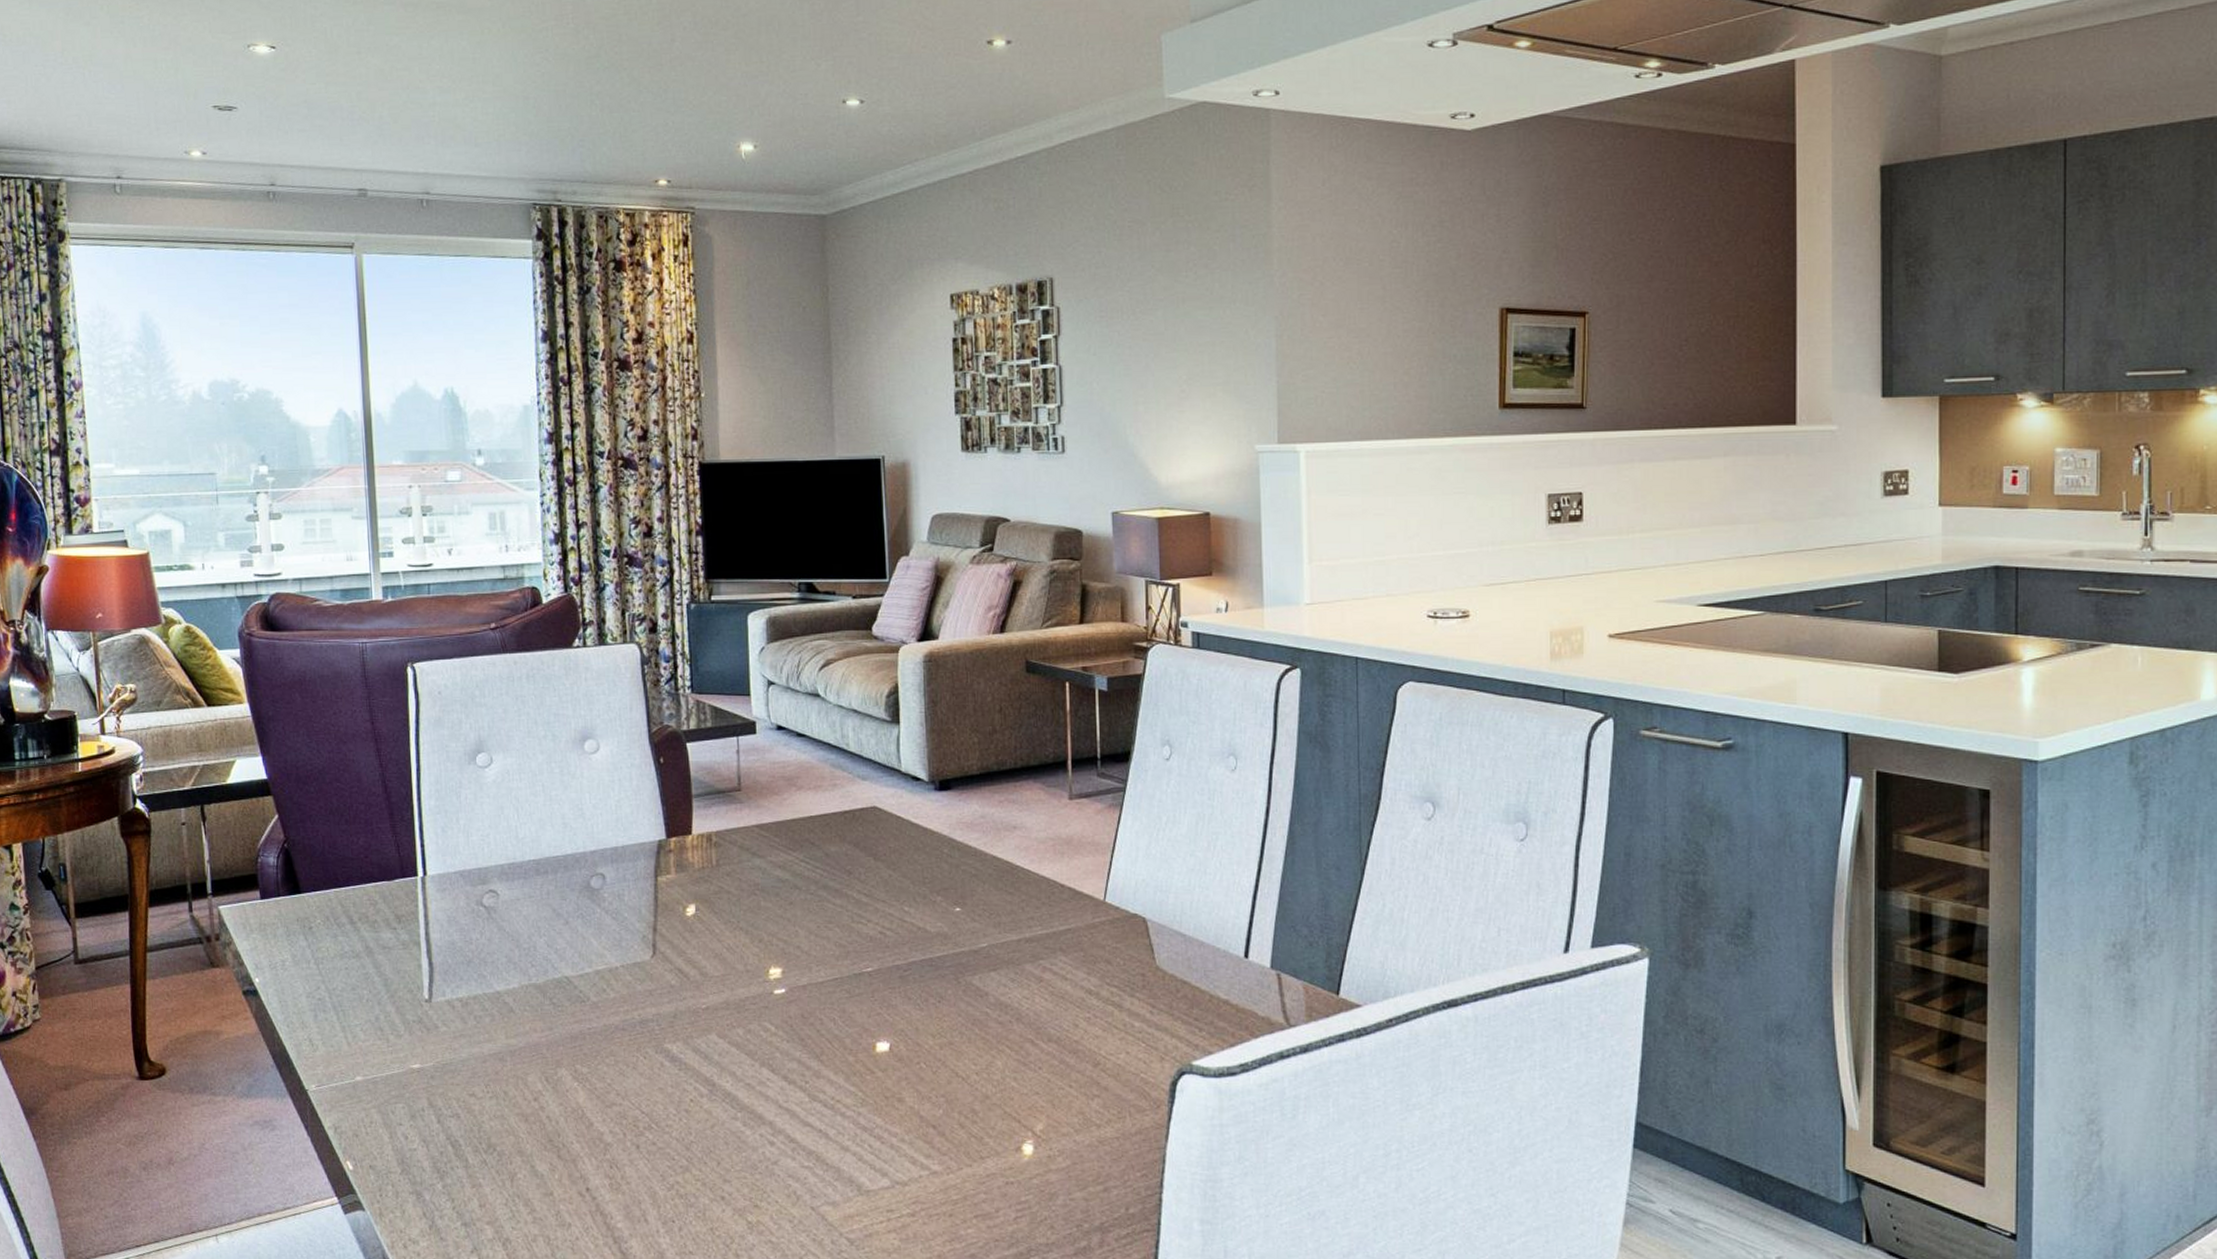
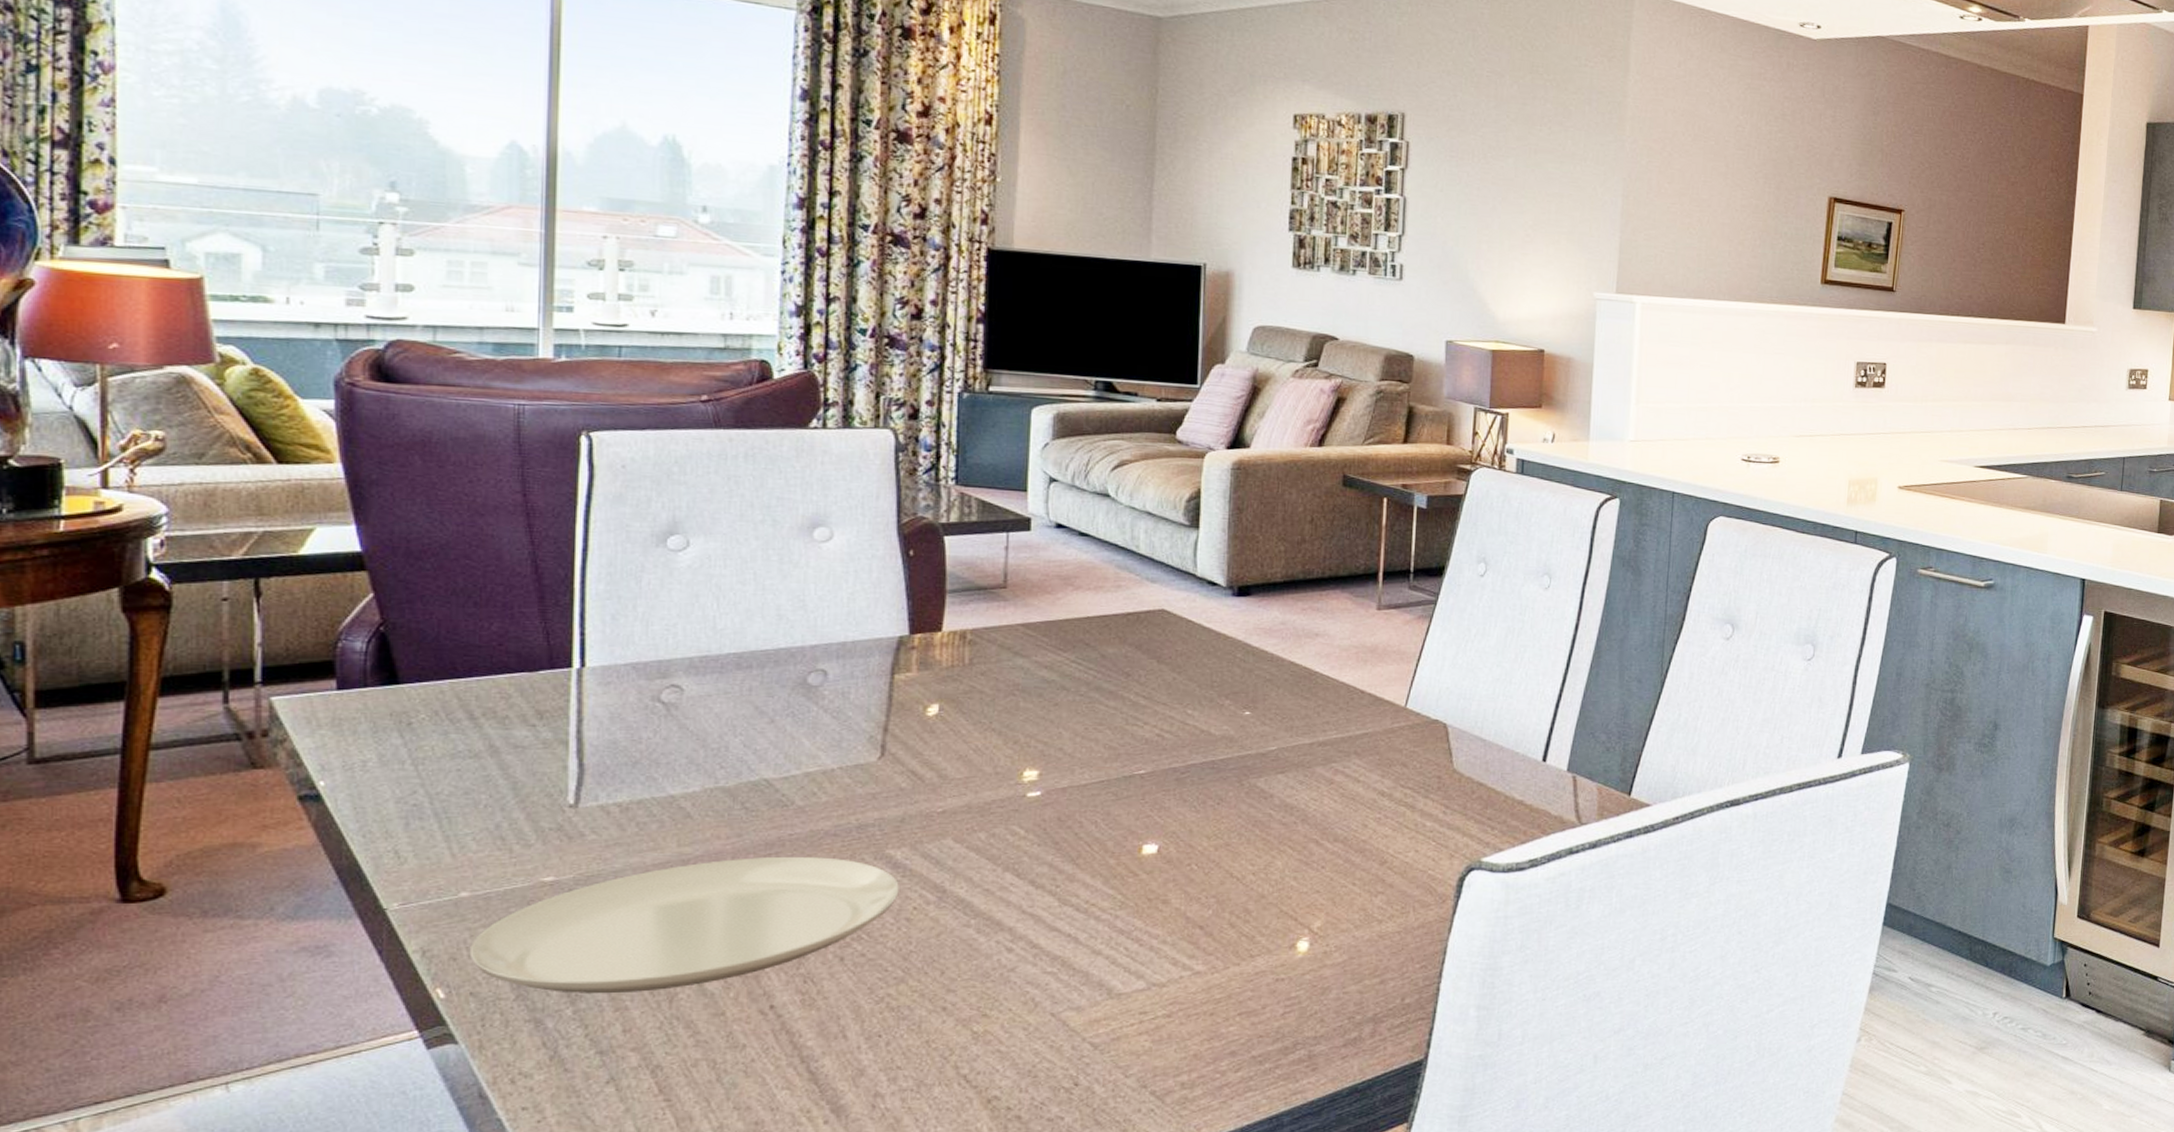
plate: none [366,1048,678,1171] -> present [469,856,899,993]

